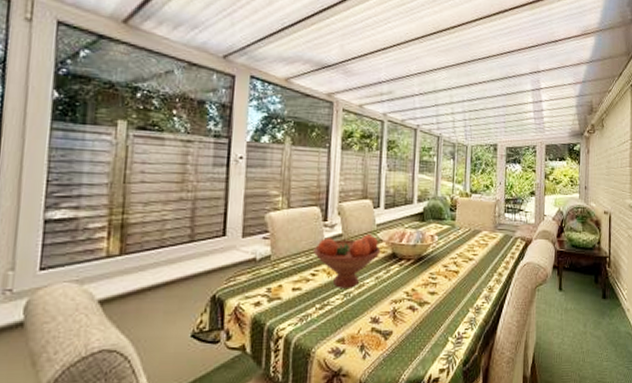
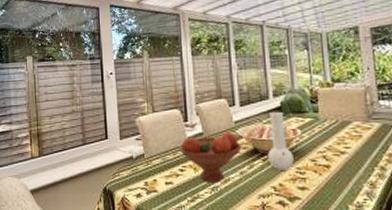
vase: none [405,217,429,275] -> present [268,112,294,170]

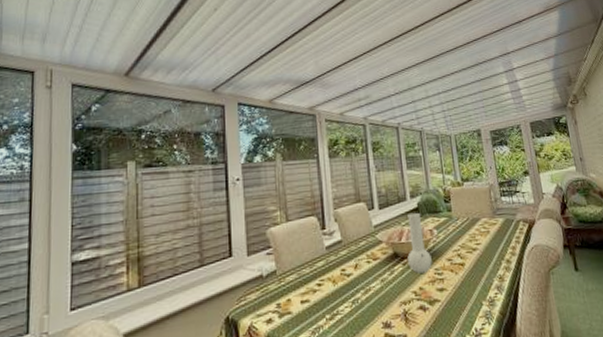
fruit bowl: present [179,132,242,183] -> none [316,237,382,296]

